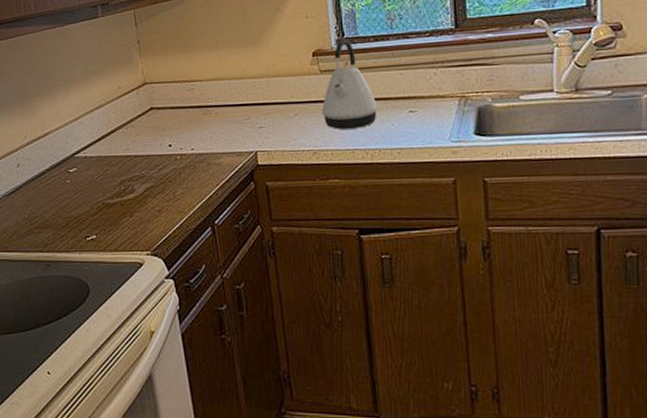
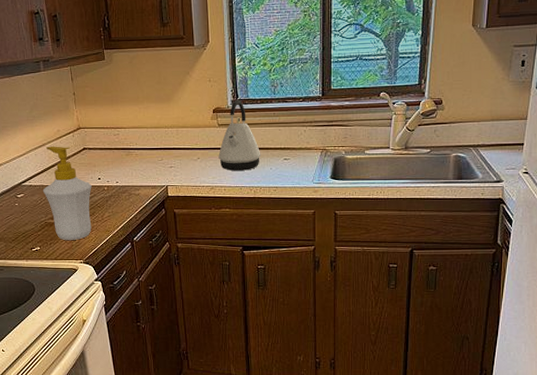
soap bottle: none [100,106,161,225] -> present [42,146,92,240]

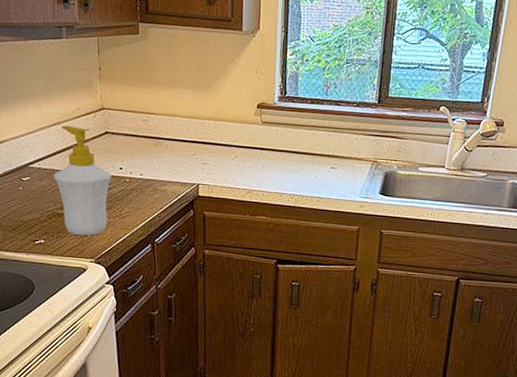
kettle: present [218,99,261,171] -> none [258,96,307,176]

